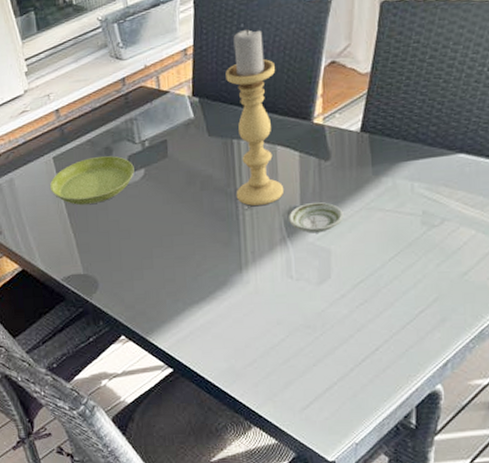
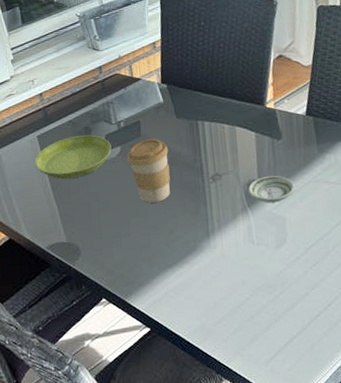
coffee cup: none [151,159,199,232] -> present [126,138,170,203]
candle holder: present [225,28,285,207] -> none [189,26,244,180]

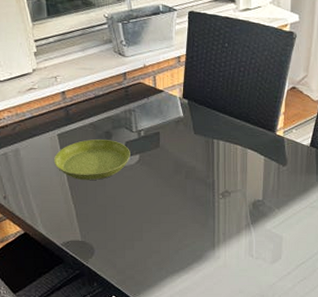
coffee cup: present [126,138,170,203] -> none [144,150,185,211]
saucer: present [248,175,295,203] -> none [253,197,294,223]

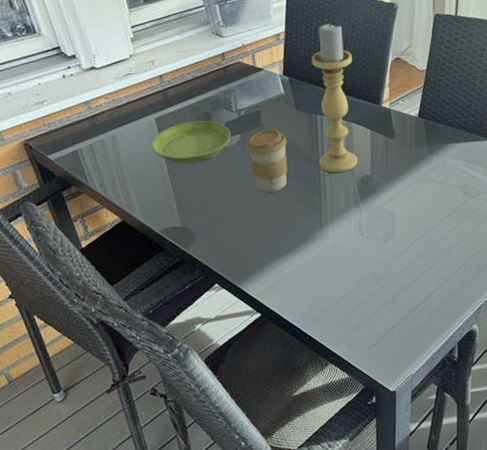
coffee cup: none [144,150,185,211] -> present [245,129,287,192]
candle holder: none [211,48,251,197] -> present [312,23,358,173]

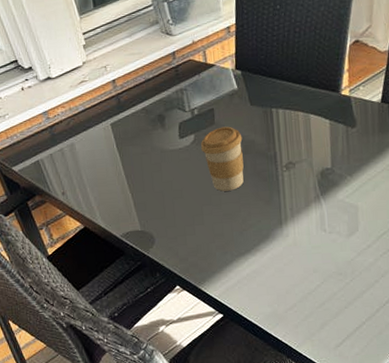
saucer: present [152,121,231,164] -> none [108,122,185,168]
candle holder: present [312,23,358,173] -> none [264,10,318,168]

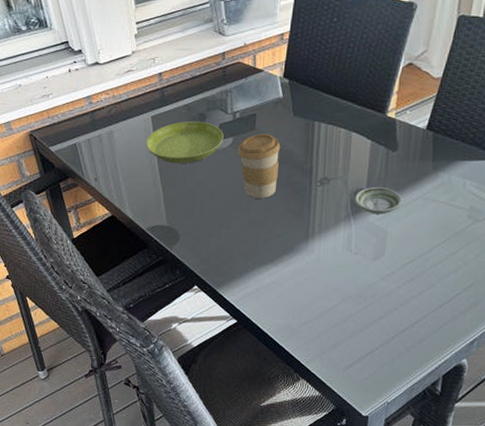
saucer: none [108,122,185,168] -> present [146,121,224,164]
saucer: none [321,163,368,192] -> present [355,186,403,215]

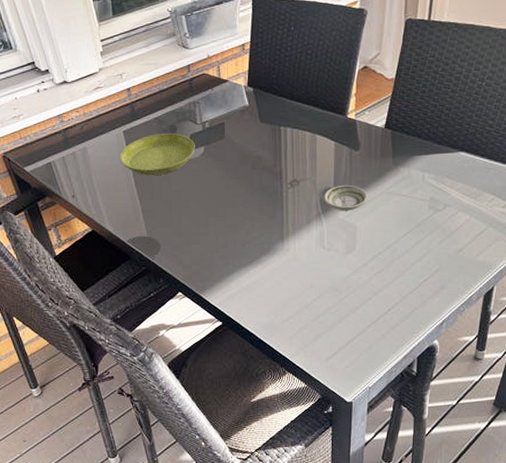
coffee cup: present [237,133,281,199] -> none [209,141,251,204]

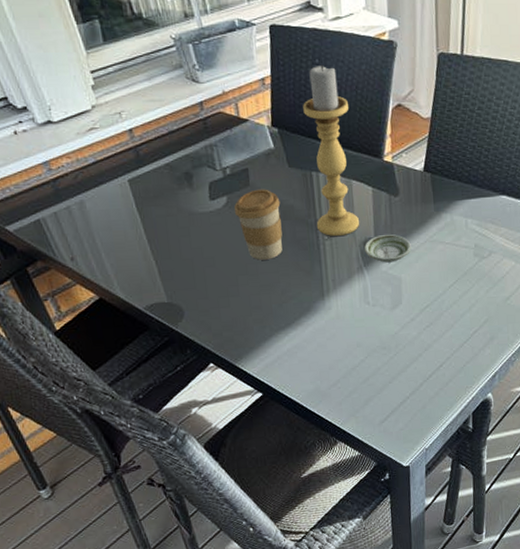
saucer: present [120,133,195,176] -> none [126,181,217,232]
coffee cup: none [209,141,251,204] -> present [233,189,283,260]
candle holder: none [277,31,321,186] -> present [303,64,360,237]

